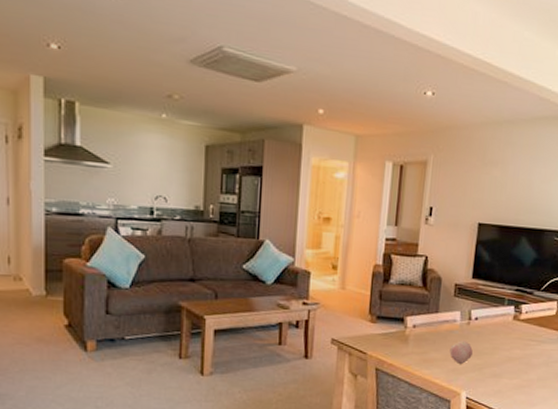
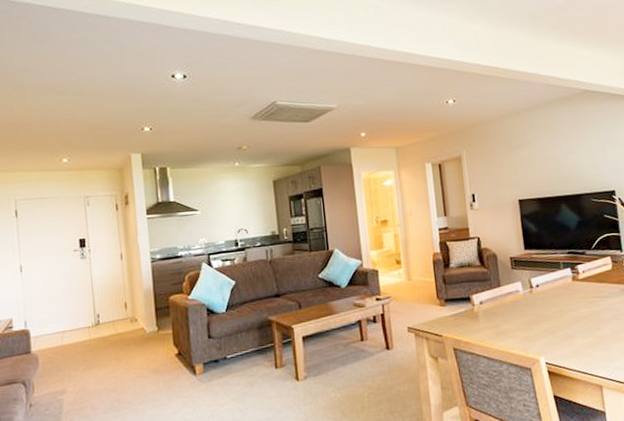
apple: present [449,340,473,364] -> none [519,308,542,331]

